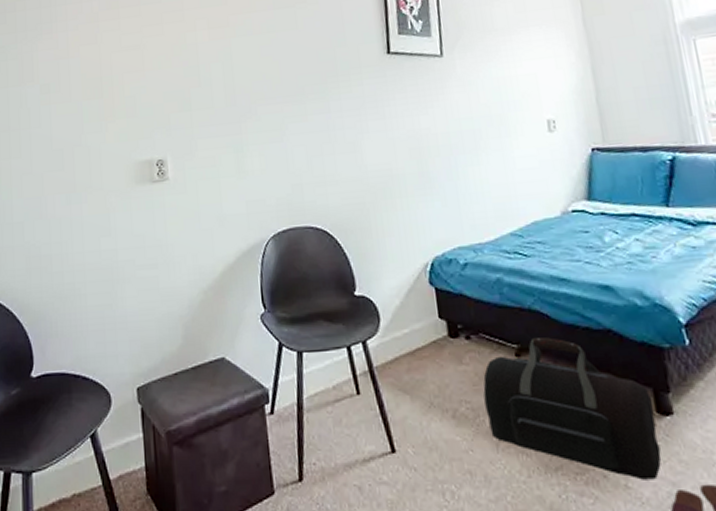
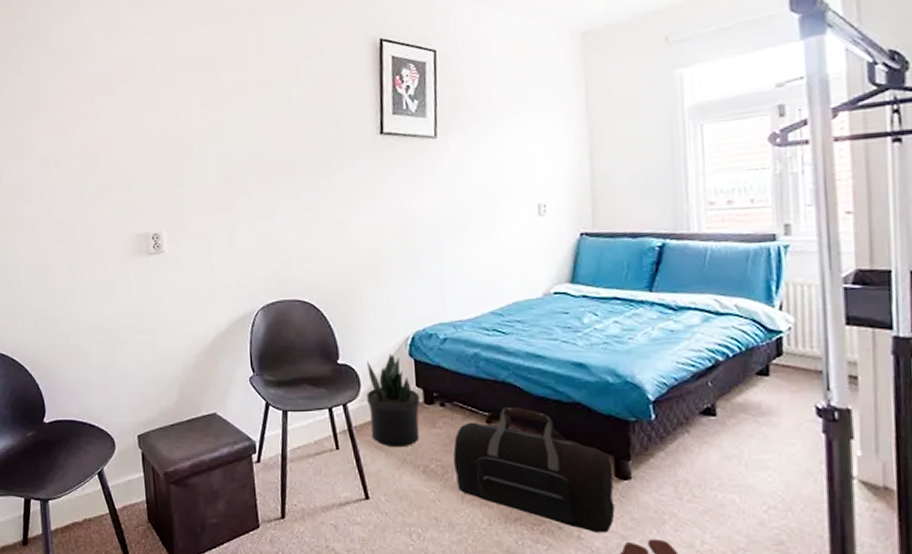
planter: none [386,283,446,390] -> present [367,354,420,448]

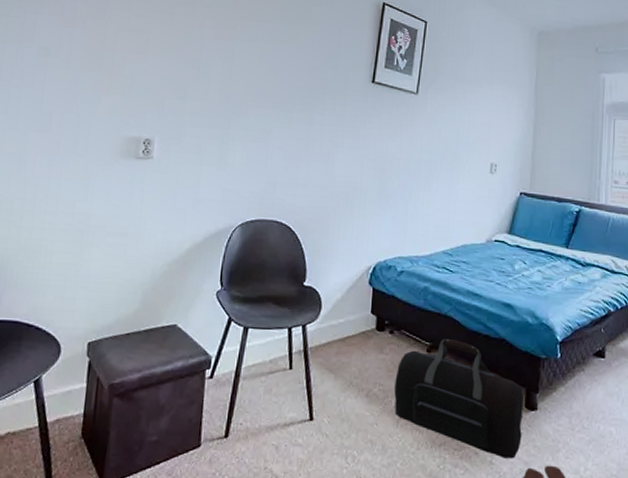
planter: present [367,354,420,448] -> none [324,281,373,371]

